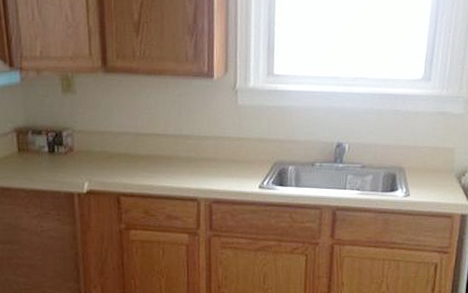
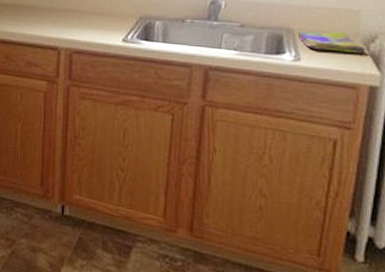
dish towel: none [407,167,458,186] -> present [297,29,365,53]

